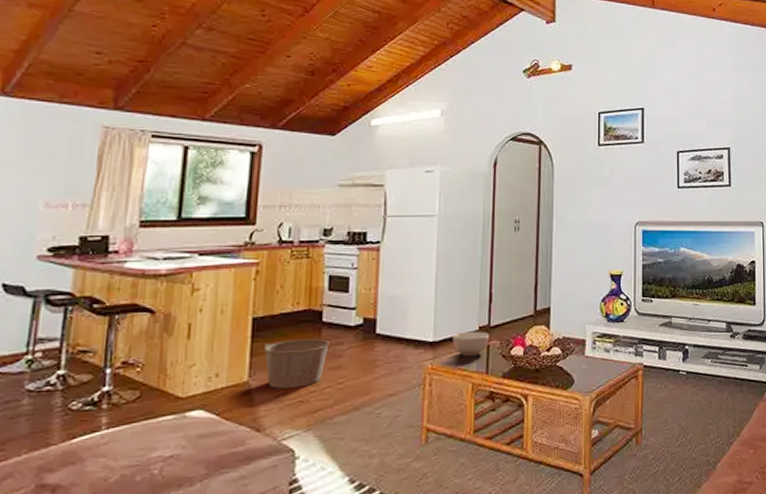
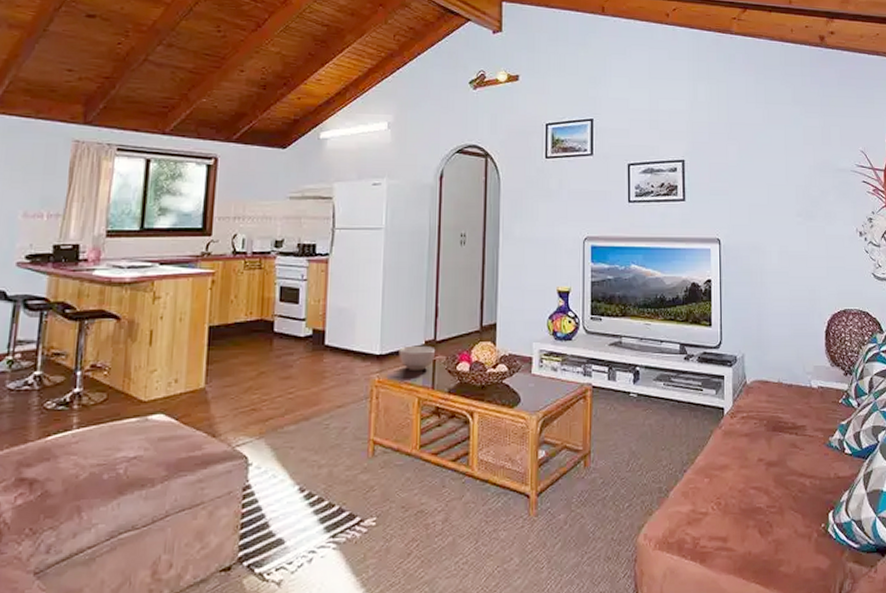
basket: present [264,339,329,389] -> none [220,349,280,396]

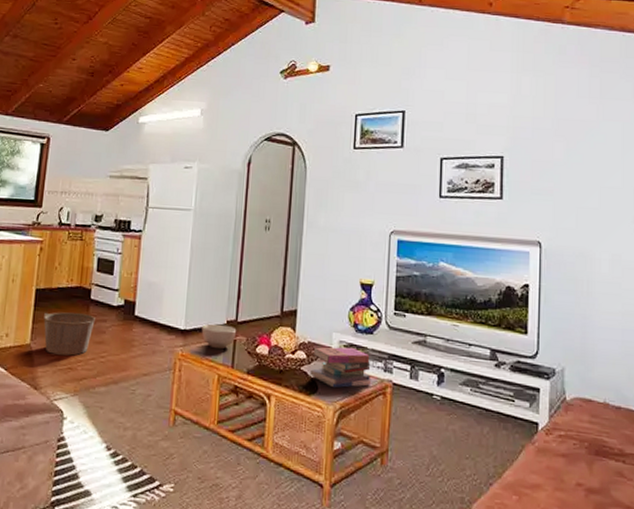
basket: none [220,349,280,396] -> present [43,312,95,356]
books: none [512,355,572,396] -> present [310,347,372,388]

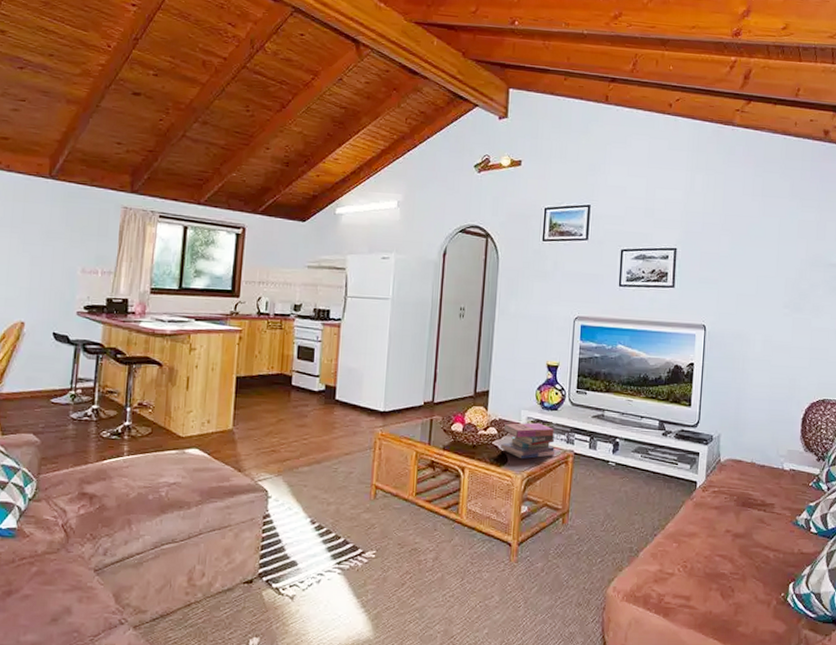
basket: present [43,312,95,356] -> none [245,398,297,439]
bowl: present [201,323,237,350] -> none [400,405,433,429]

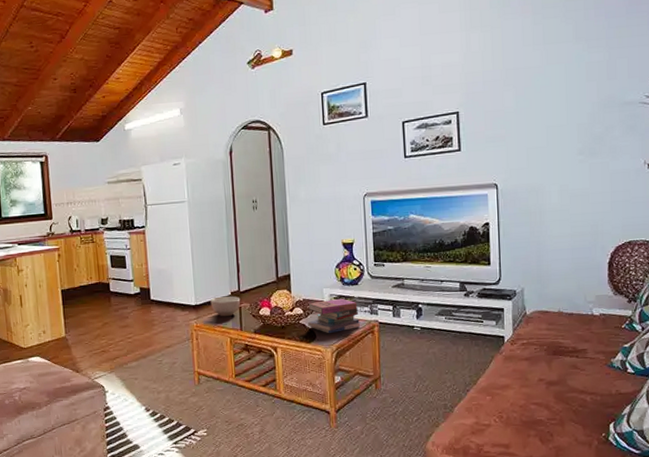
bowl: none [400,405,433,429] -> present [210,295,241,317]

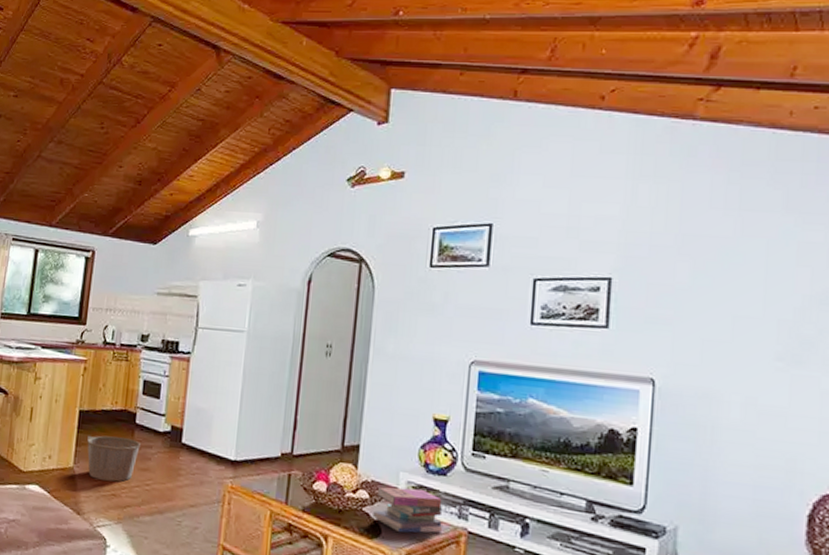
basket: none [73,304,118,342] -> present [87,435,140,482]
bowl: present [210,295,241,317] -> none [253,455,292,484]

